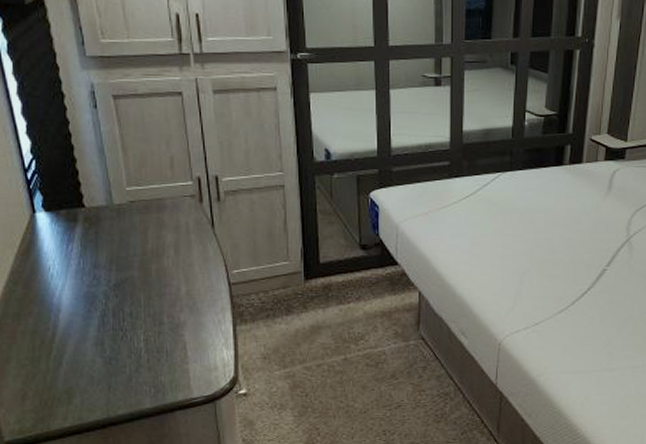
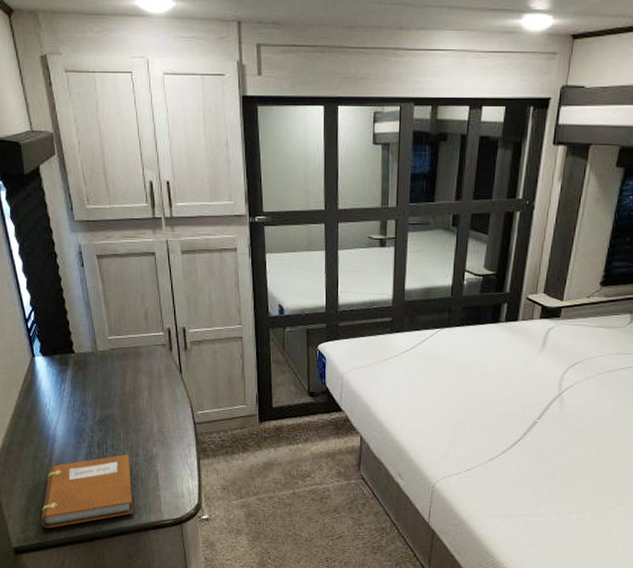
notebook: none [41,322,157,417] -> present [41,454,134,529]

